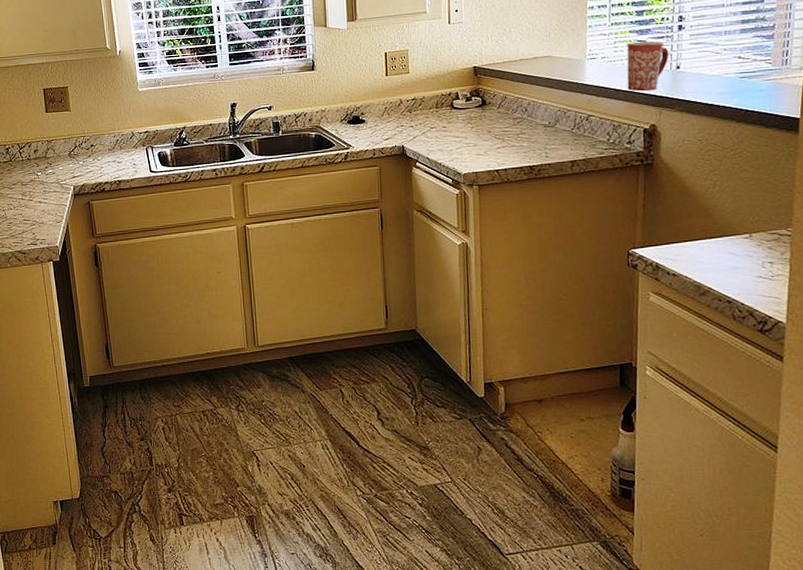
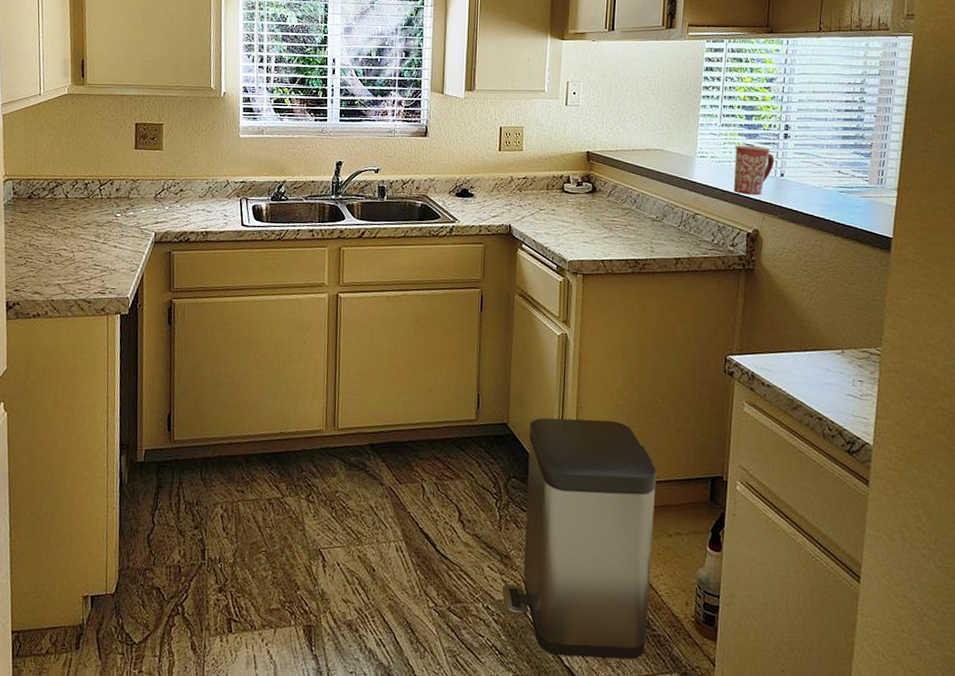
pedal bin: none [423,319,566,532] -> present [501,417,657,660]

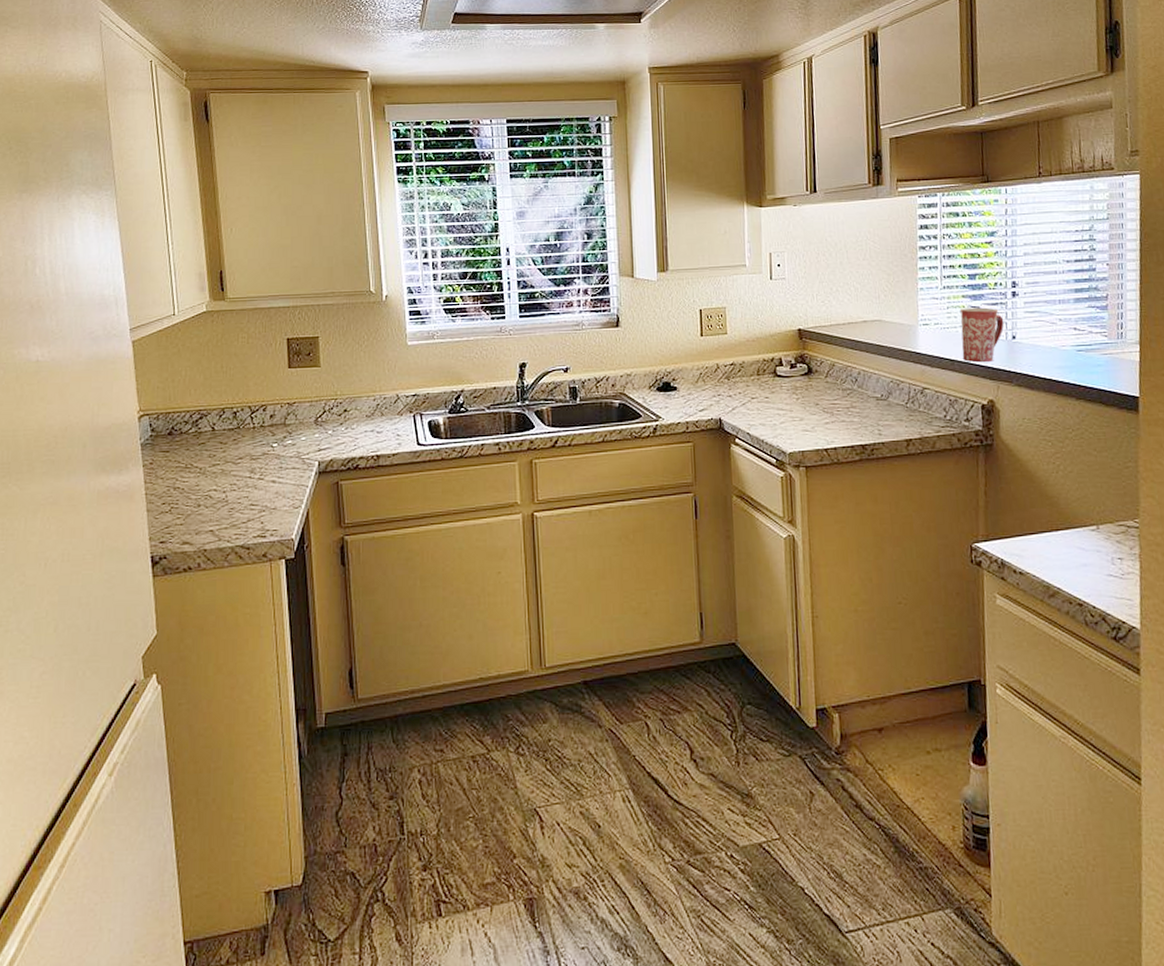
pedal bin: present [501,417,657,660] -> none [745,628,913,903]

